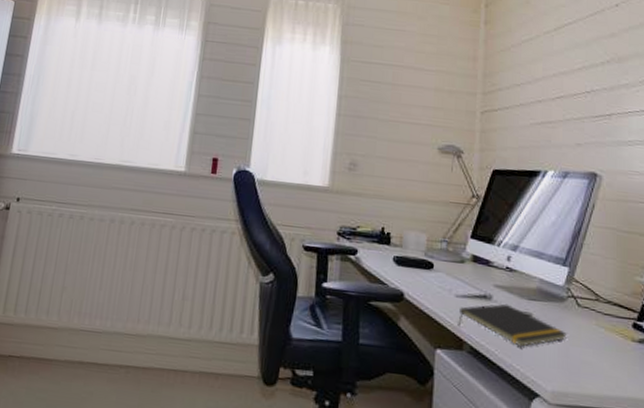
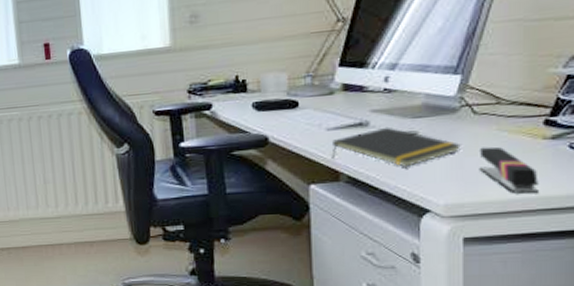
stapler: none [581,339,630,395] -> present [479,146,540,195]

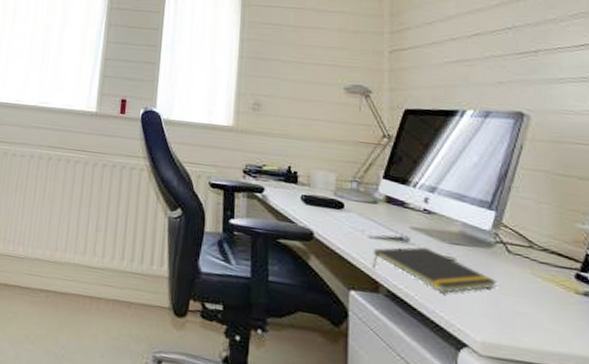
stapler: present [479,146,540,195] -> none [514,288,576,352]

